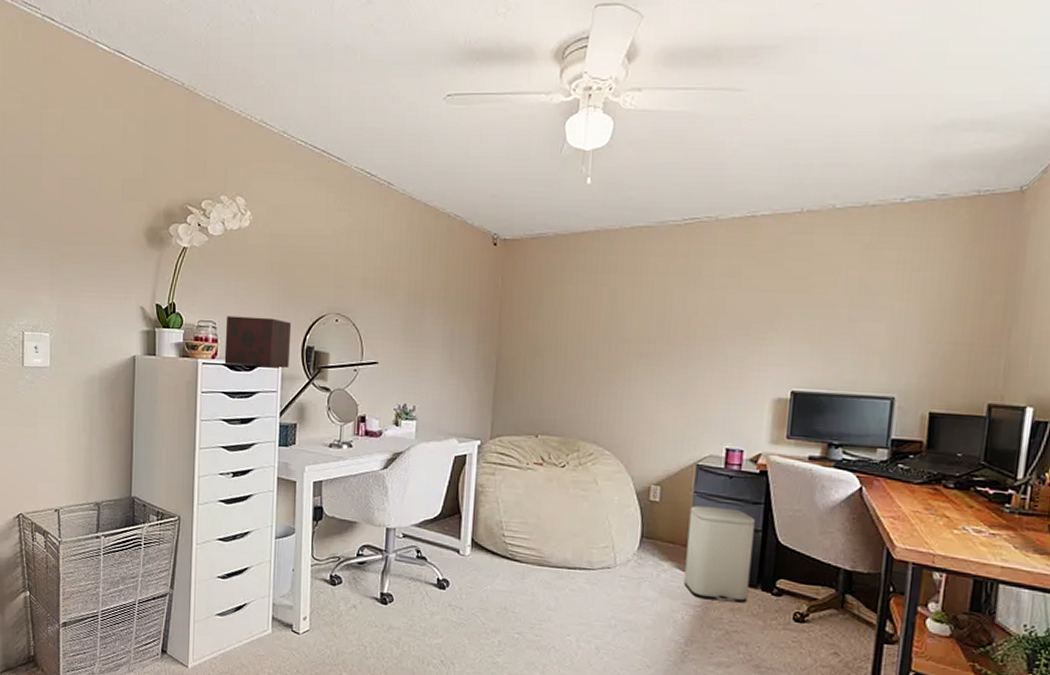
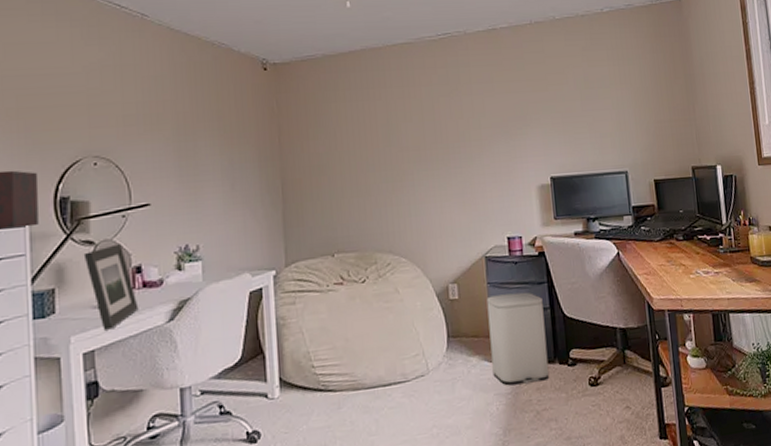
picture frame: none [320,394,360,466] -> present [83,244,139,330]

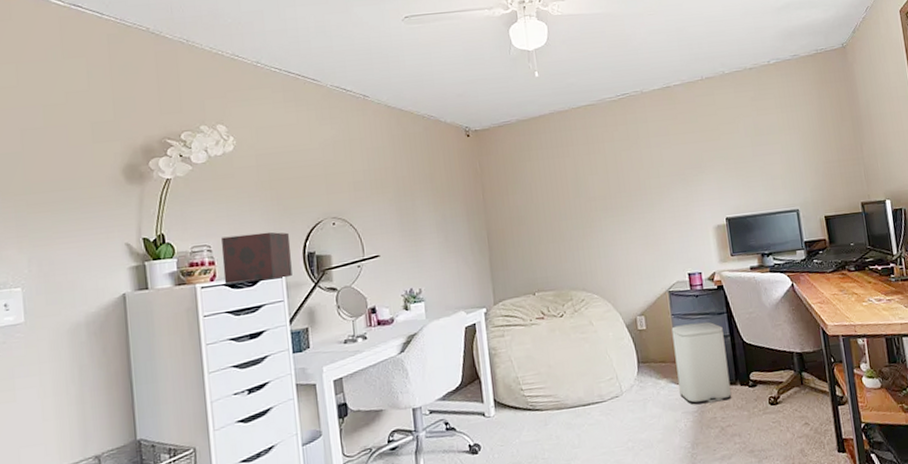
picture frame: present [83,244,139,330] -> none [329,289,376,361]

